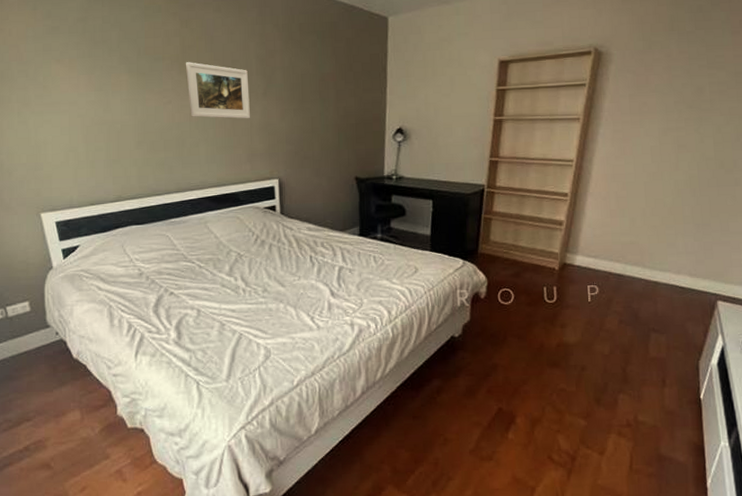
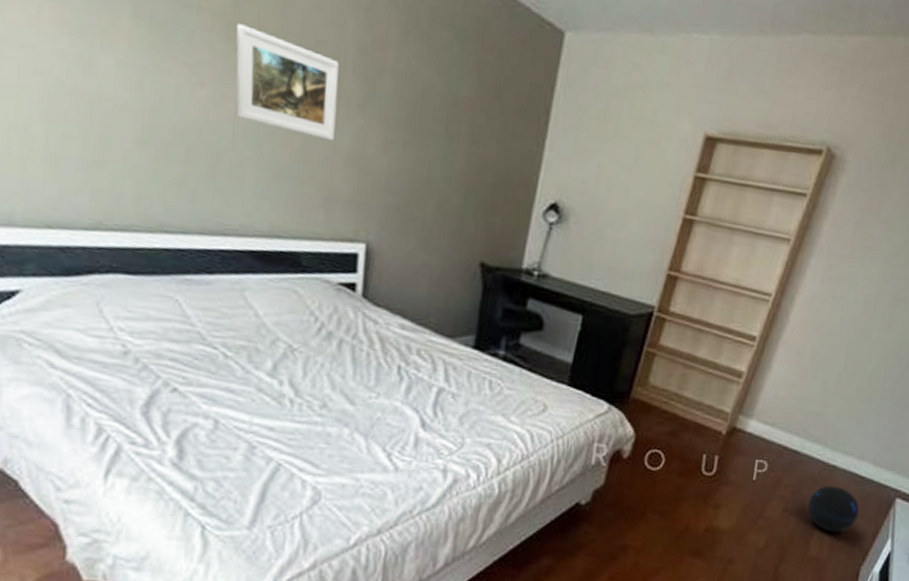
ball: none [639,297,686,335] -> present [807,485,859,533]

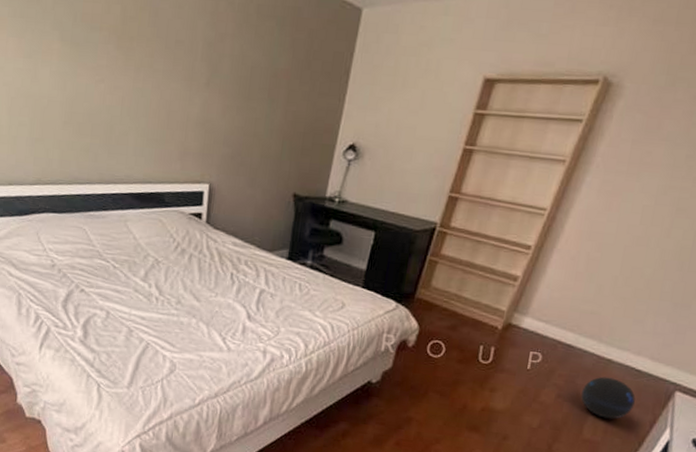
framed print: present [235,24,339,141] -> none [123,36,192,112]

